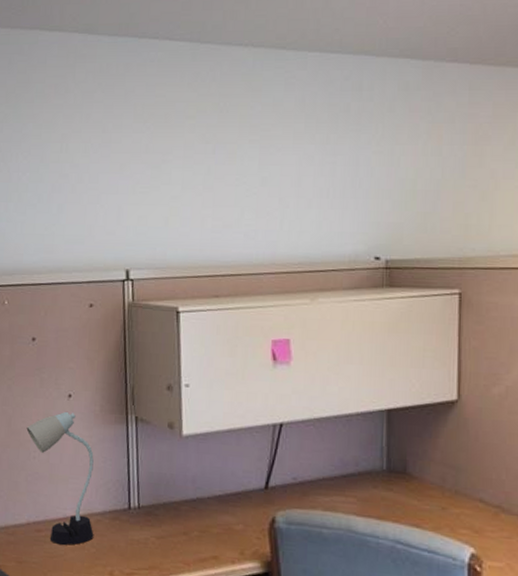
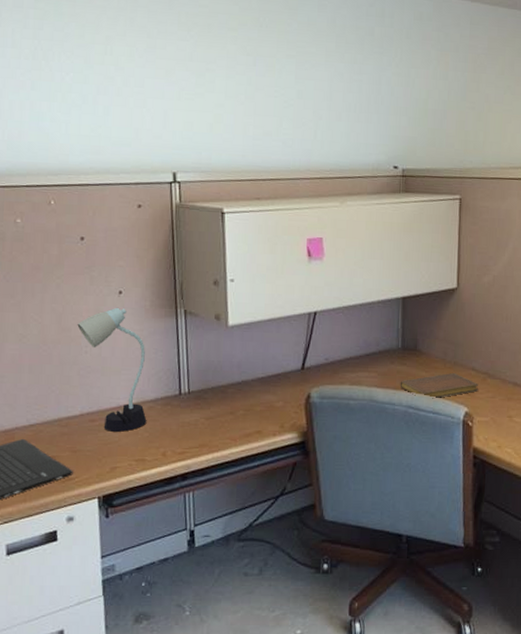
notebook: none [385,503,490,535] -> present [400,372,479,399]

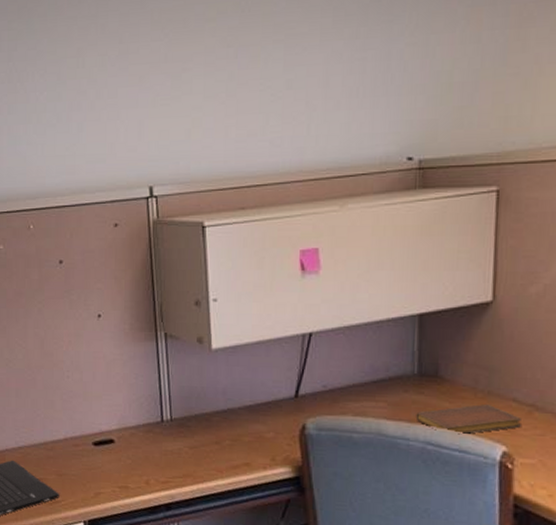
desk lamp: present [77,307,147,432] -> none [59,331,129,458]

